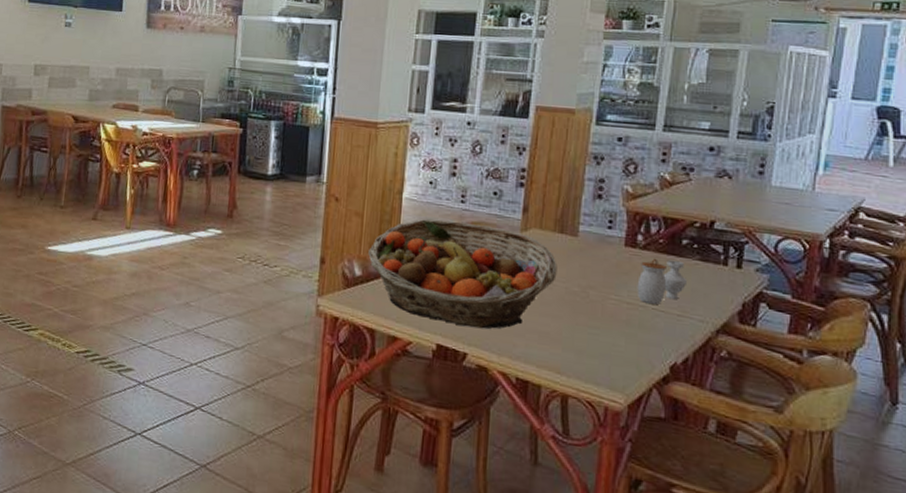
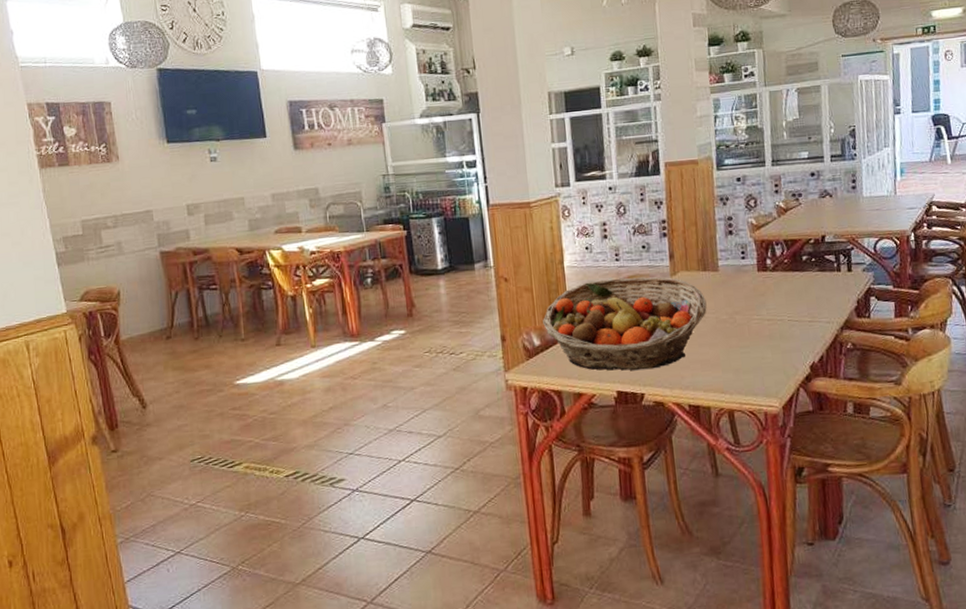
jar: present [637,258,687,305] -> none [773,275,812,317]

